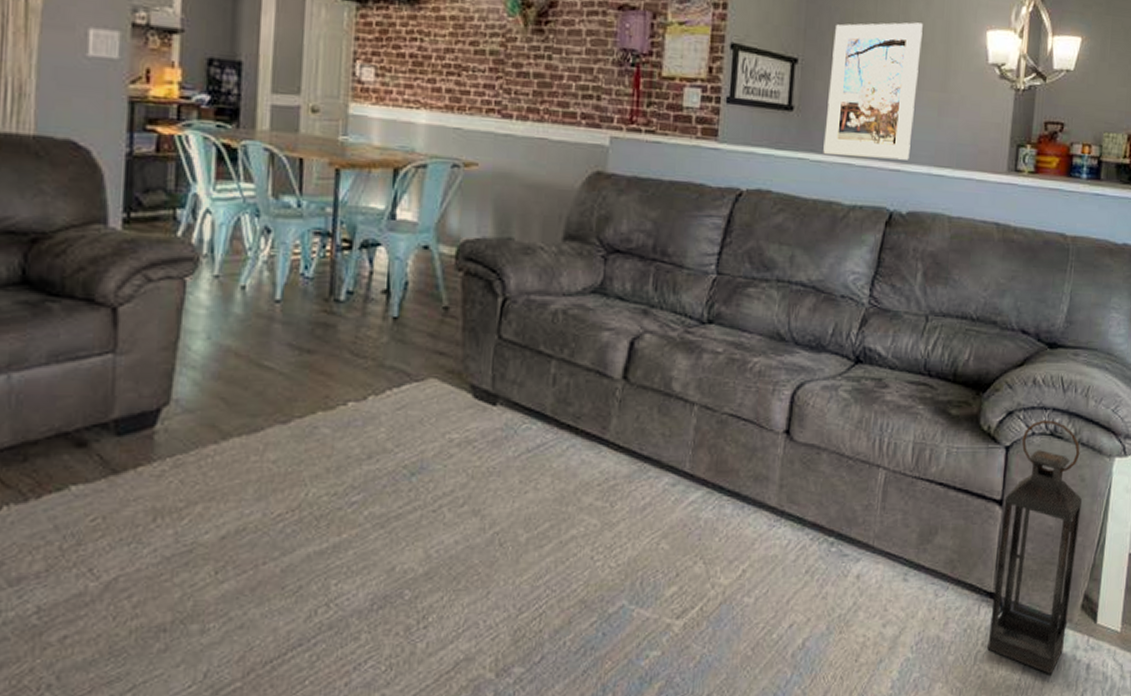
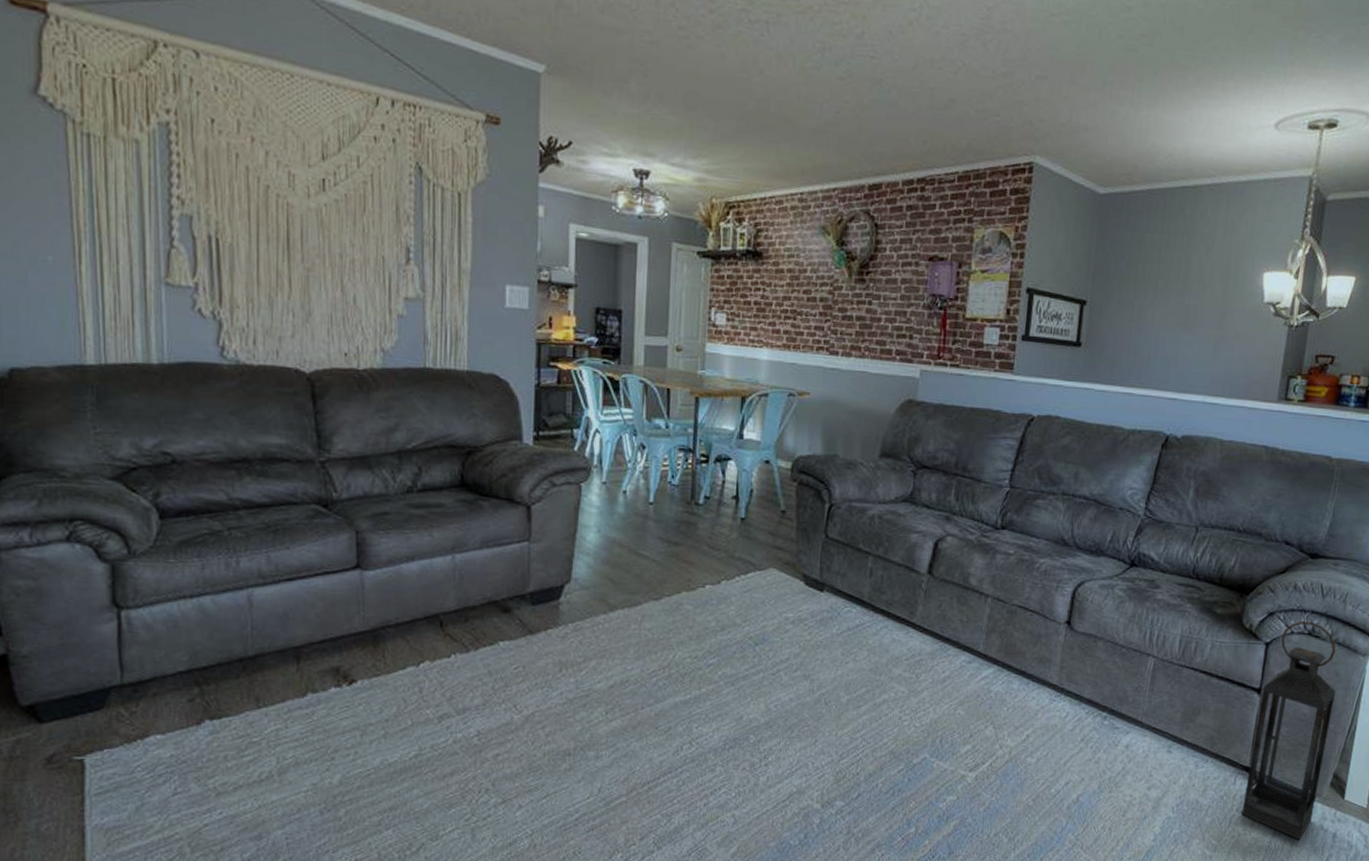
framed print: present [823,22,923,160] -> none [1107,266,1203,390]

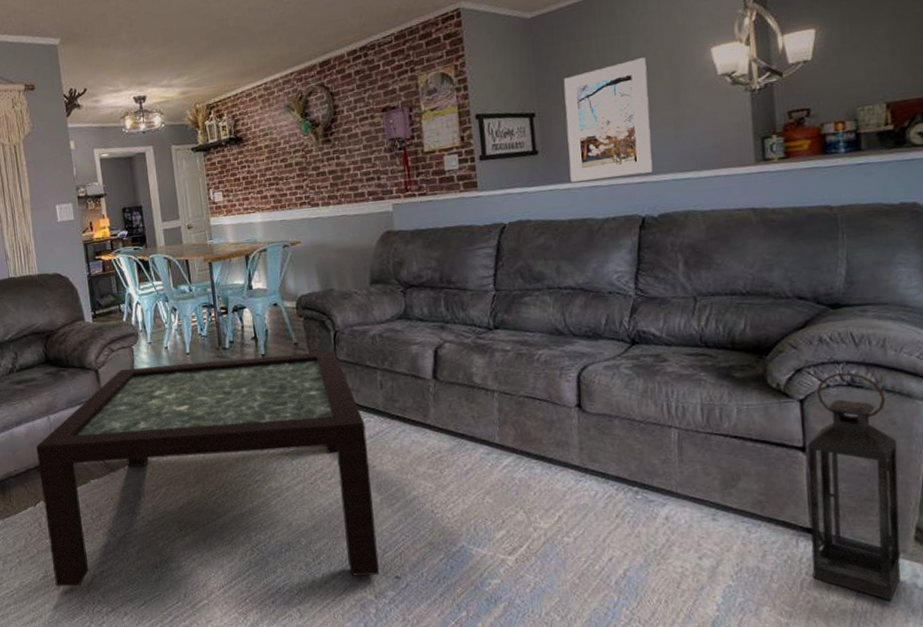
coffee table: none [430,509,845,782] -> present [36,351,380,587]
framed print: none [1107,266,1203,390] -> present [563,57,653,182]

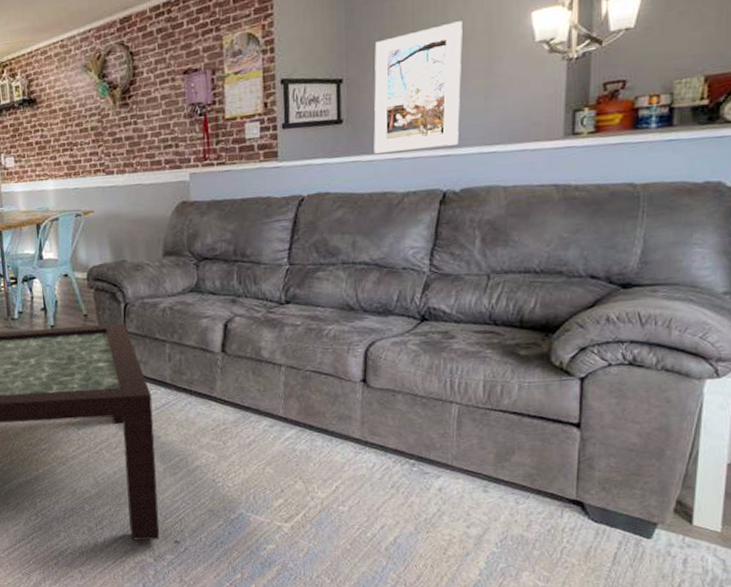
lantern: present [807,372,901,600] -> none [573,351,669,567]

